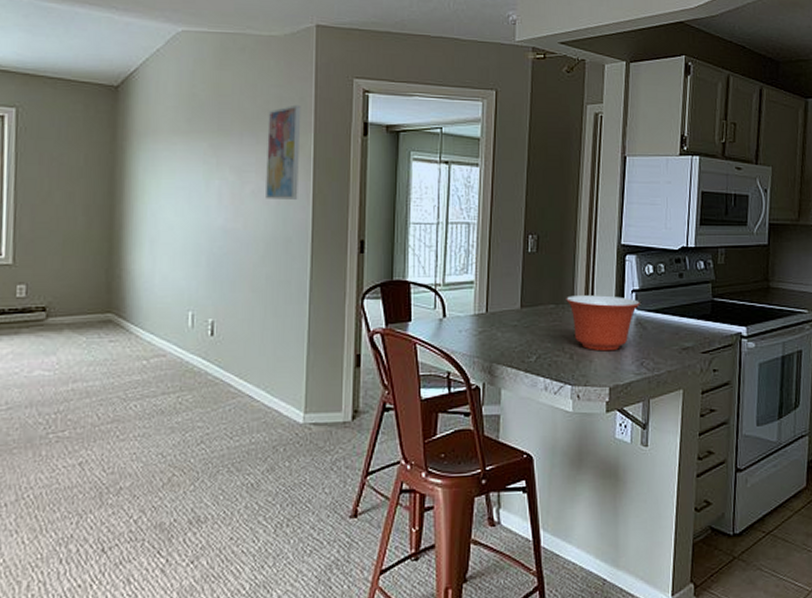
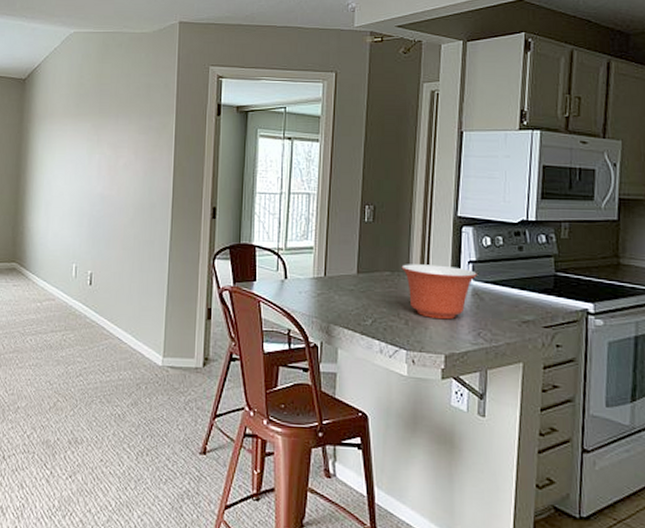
wall art: present [266,104,301,200] -> none [135,90,166,171]

